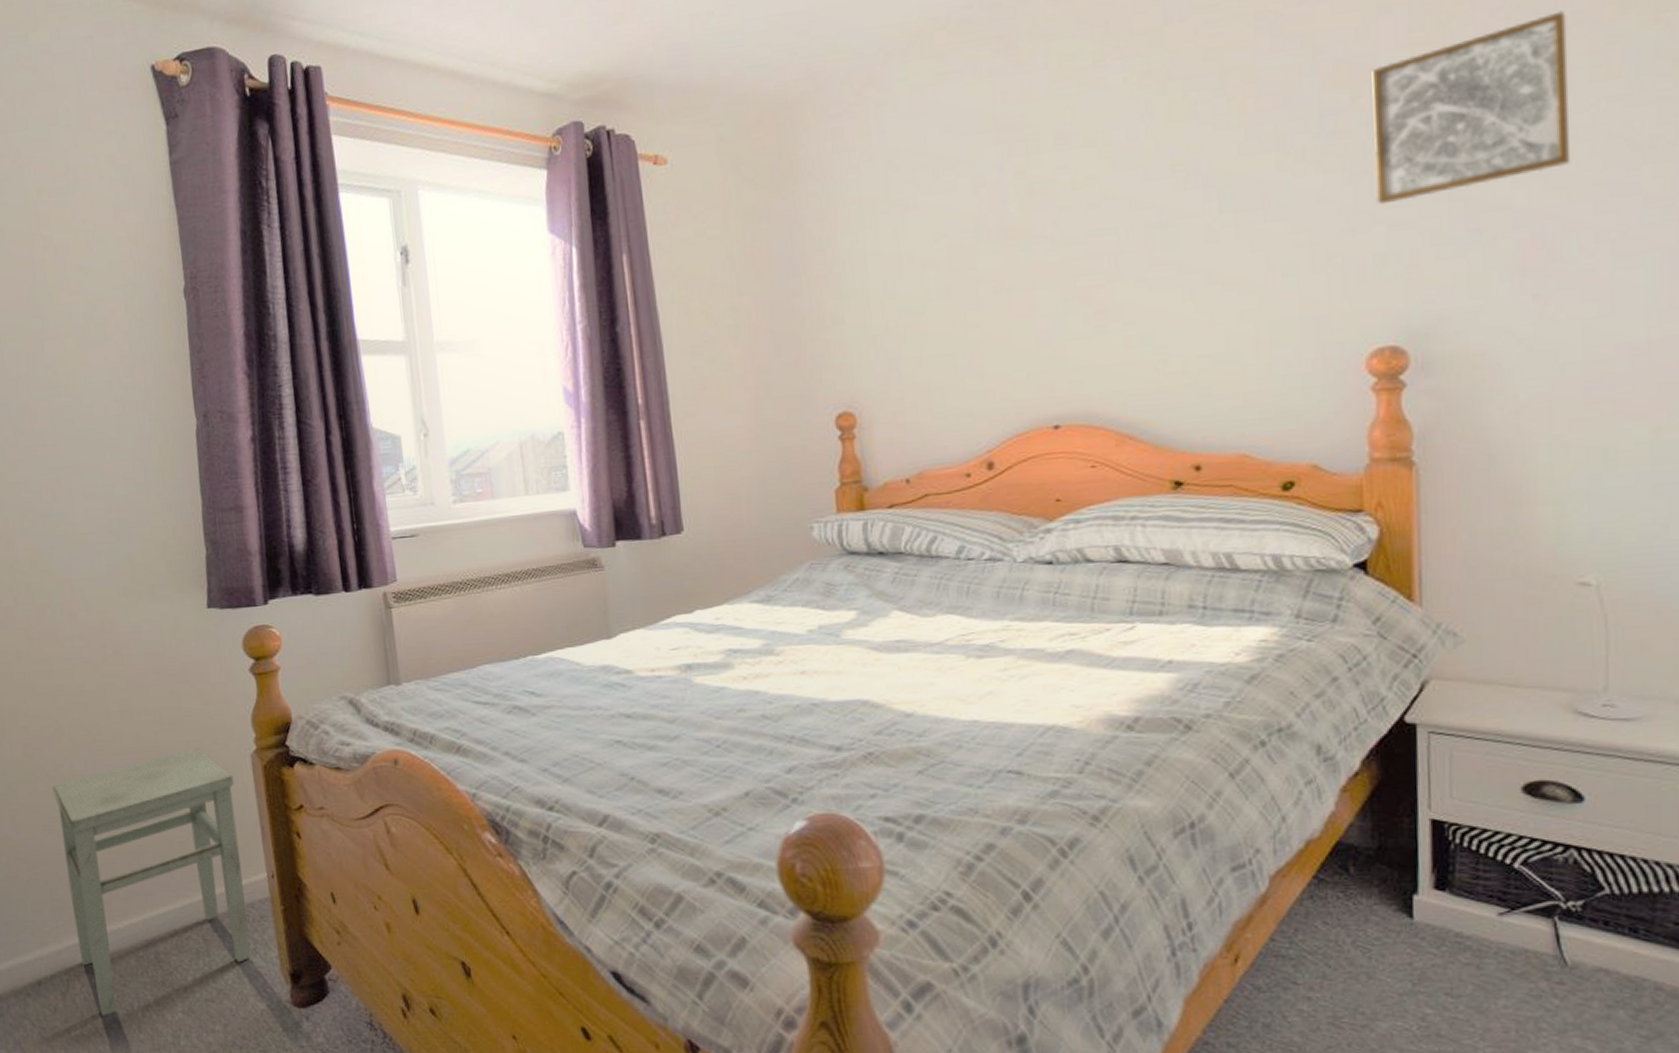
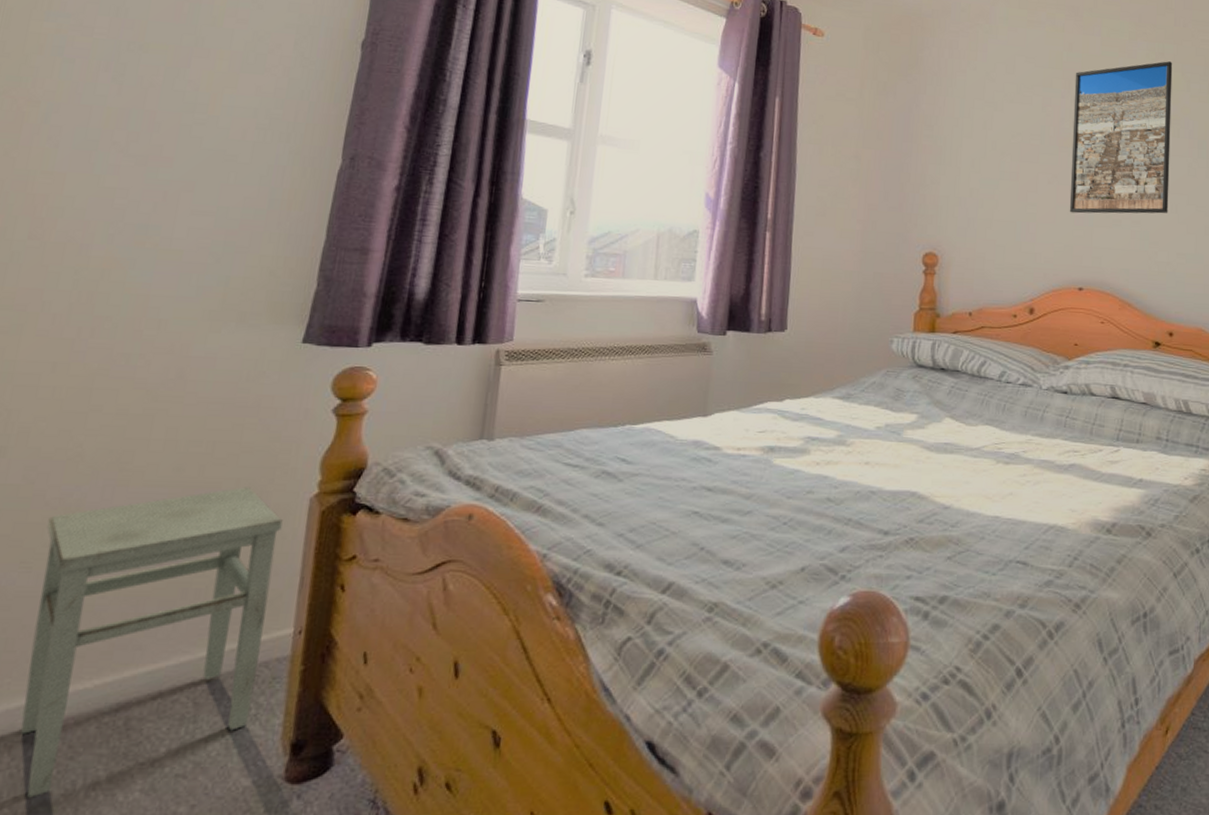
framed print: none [1015,80,1179,328] -> present [1069,61,1173,214]

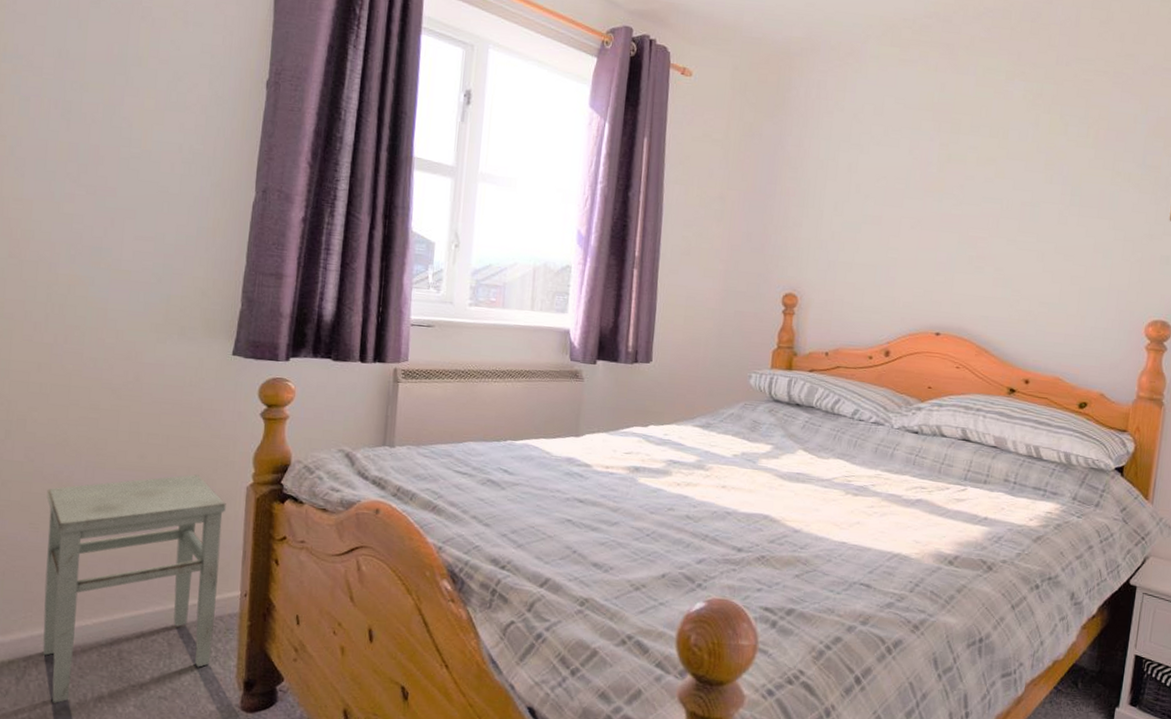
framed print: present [1069,61,1173,214] -> none [931,102,1051,262]

